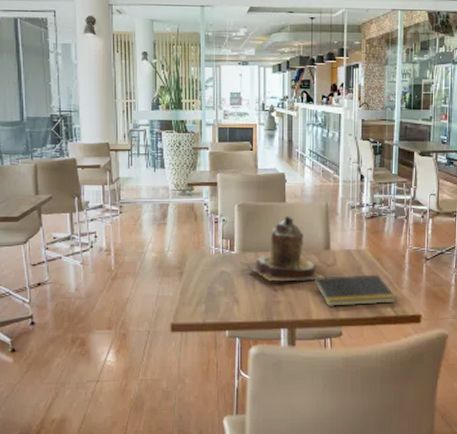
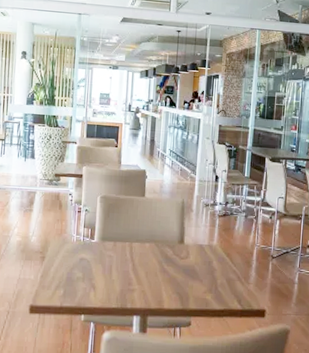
teapot: present [240,216,325,282] -> none [99,209,178,272]
notepad: present [312,274,396,307] -> none [165,268,243,298]

